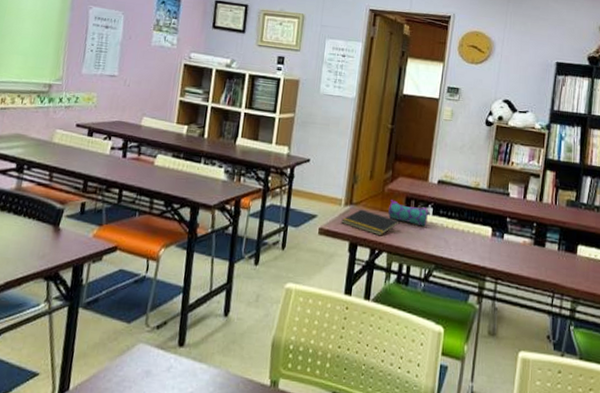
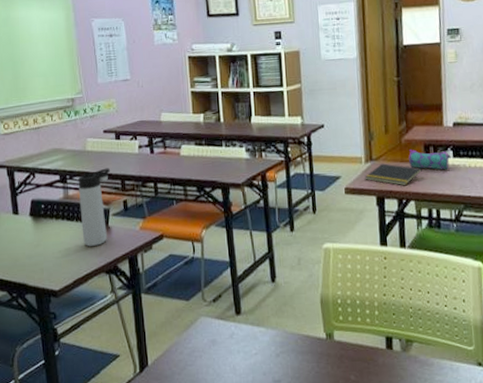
thermos bottle: none [26,164,74,247] -> present [78,168,110,246]

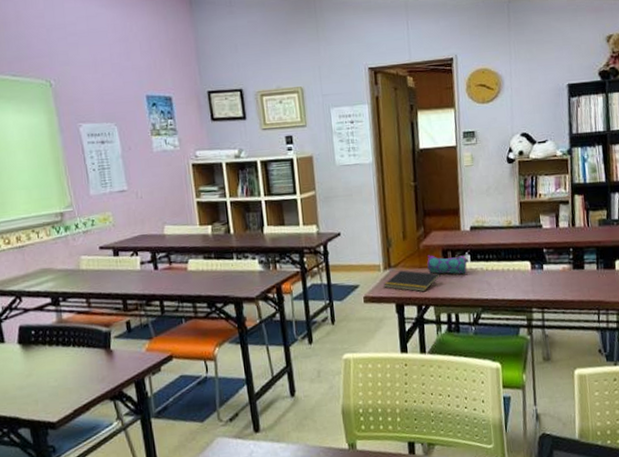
thermos bottle: present [78,168,110,246] -> none [72,287,109,373]

